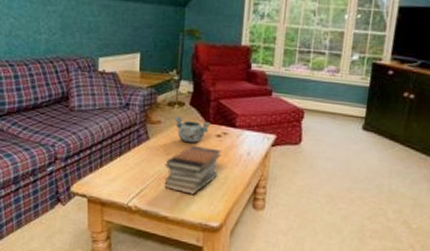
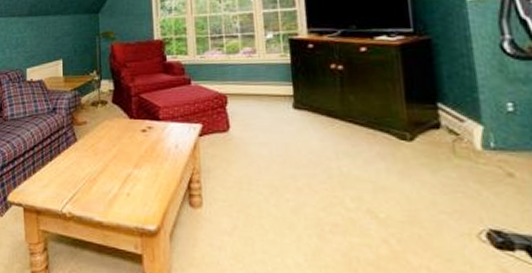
book stack: present [164,145,222,195] -> none [93,142,149,195]
decorative bowl: present [175,116,211,143] -> none [99,115,135,141]

